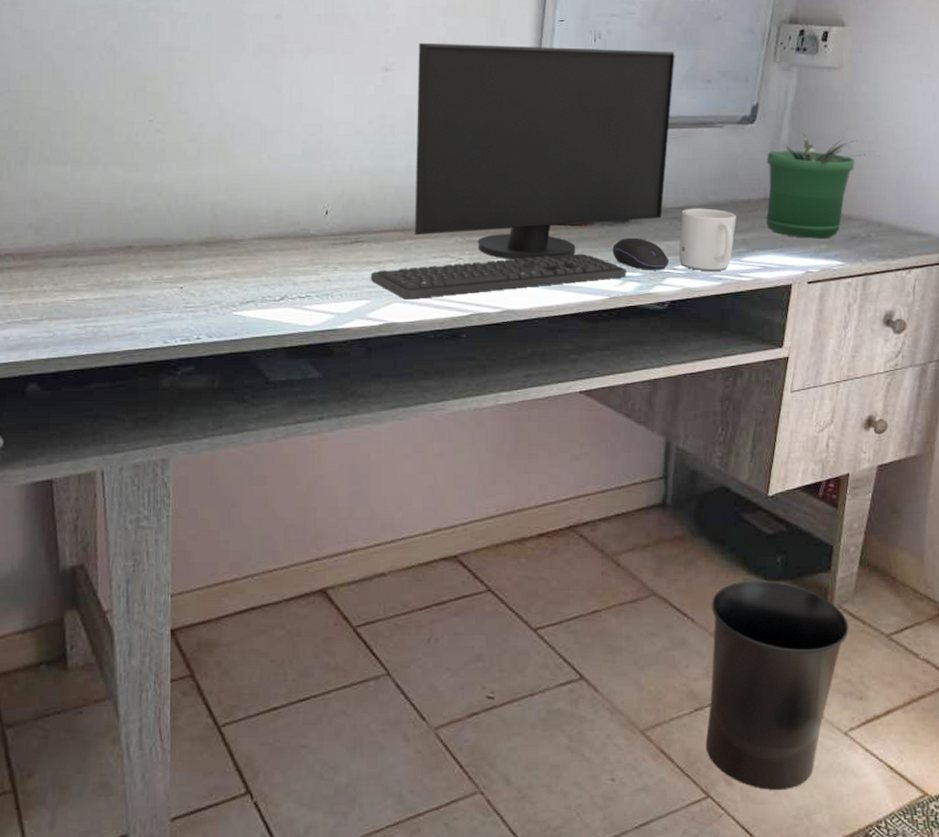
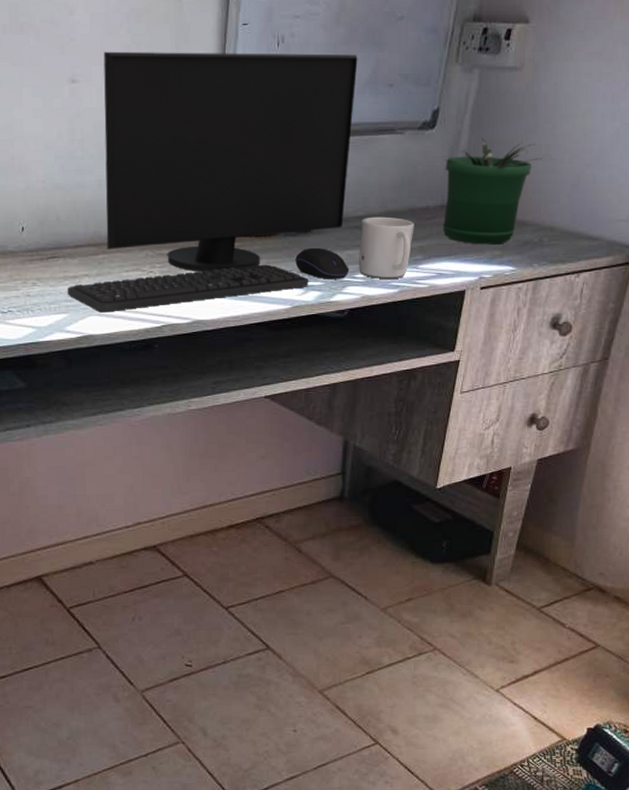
waste bin: present [705,581,849,790] -> none [375,563,504,737]

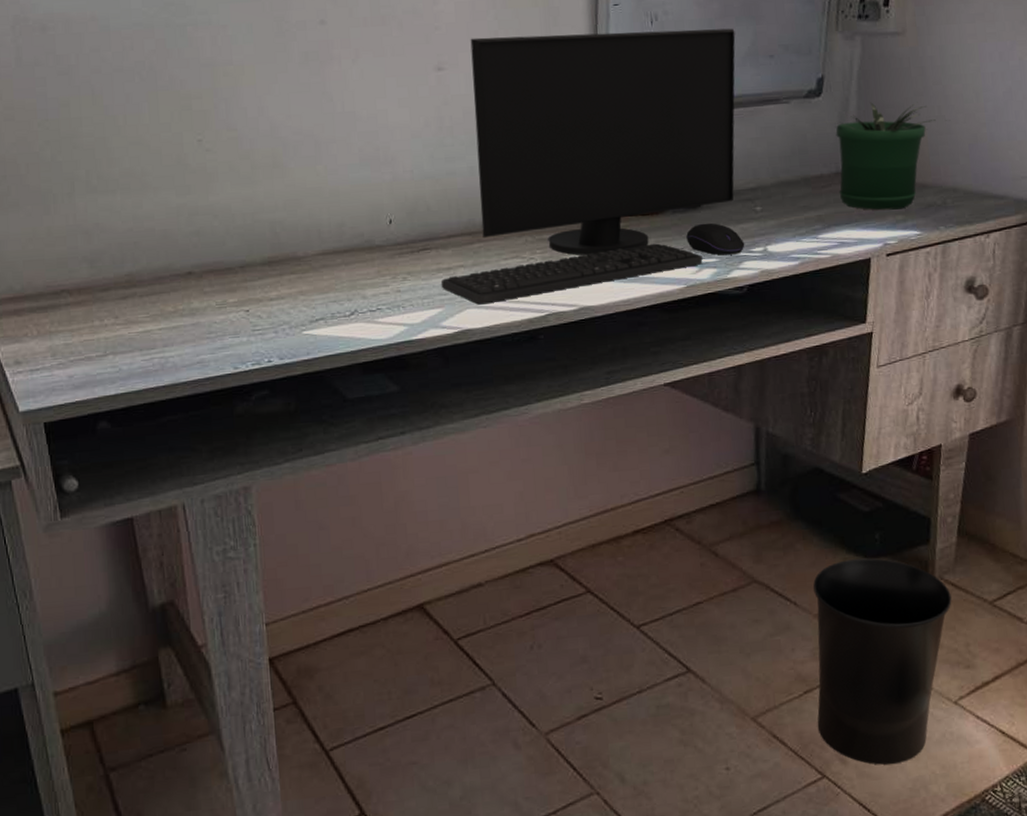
mug: present [359,216,414,280] -> none [753,187,810,252]
waste bin: none [375,563,504,737] -> present [812,558,952,765]

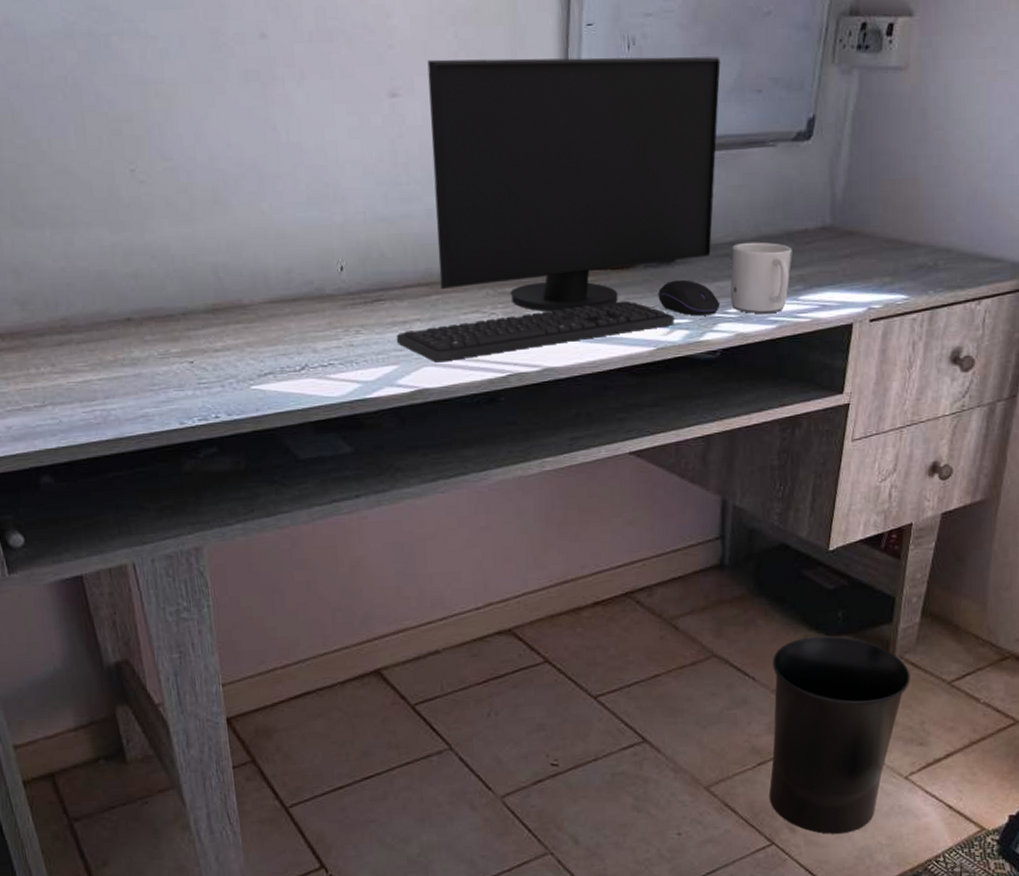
mug: none [753,187,810,252] -> present [730,241,792,314]
planter: present [819,102,951,211] -> none [807,148,950,271]

